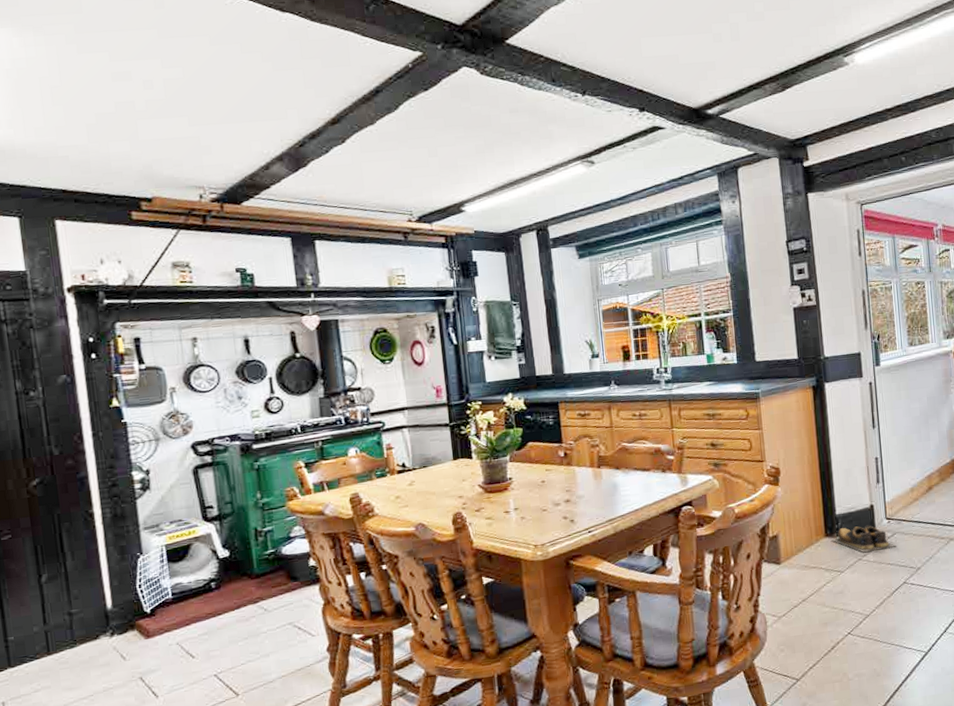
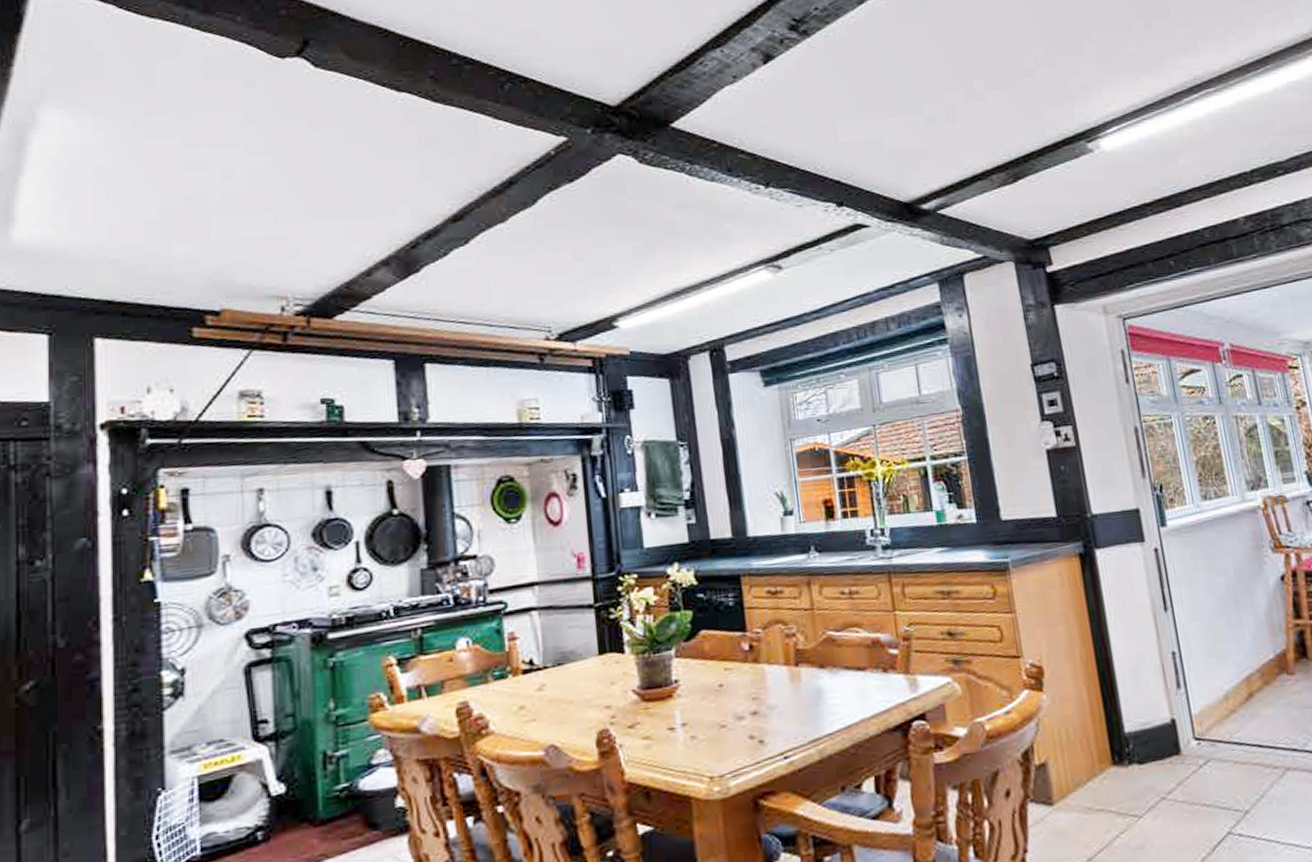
shoes: present [830,525,897,552] -> none [1120,748,1214,788]

